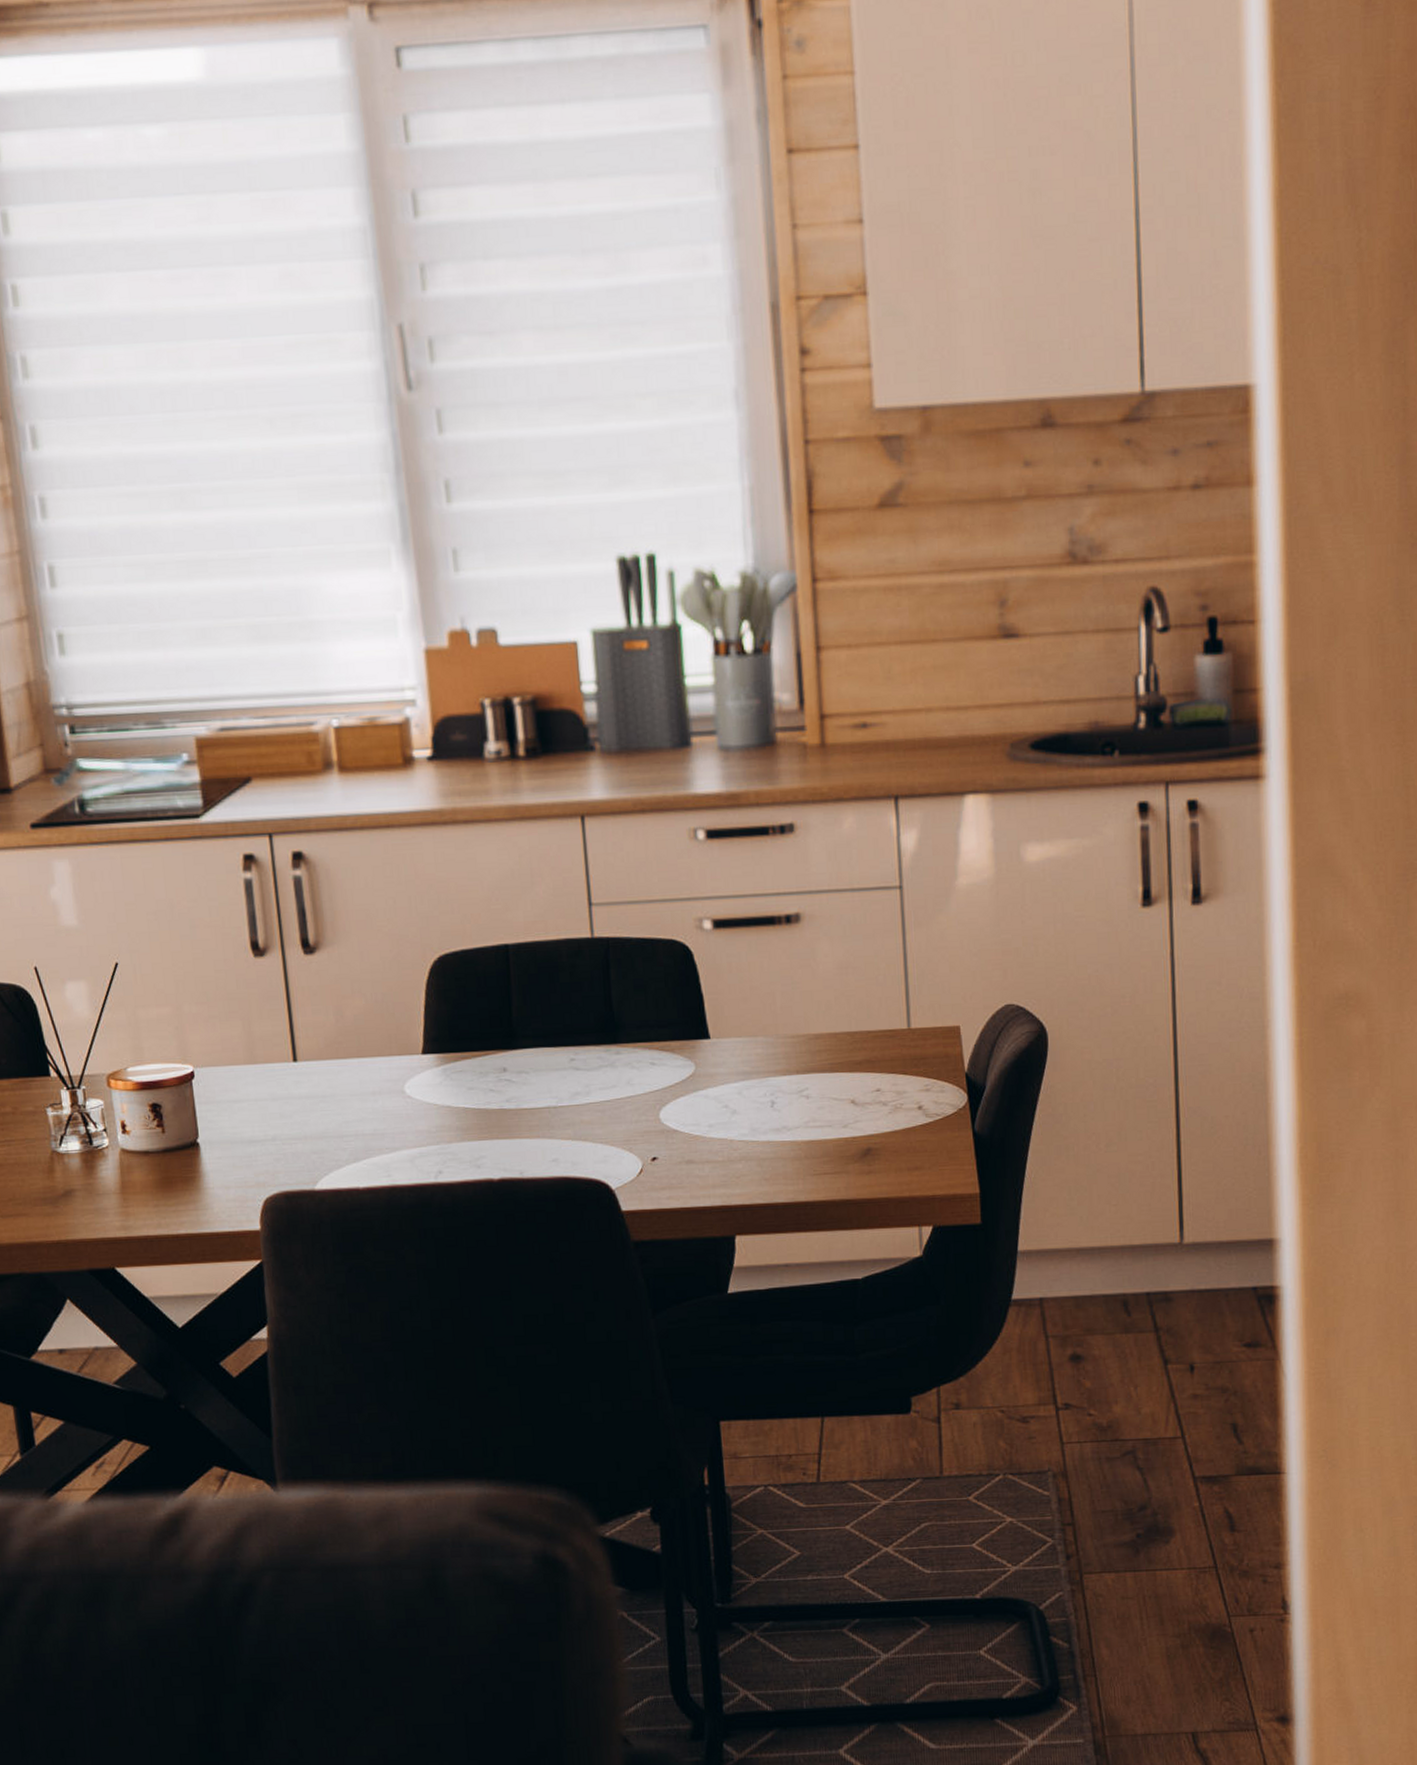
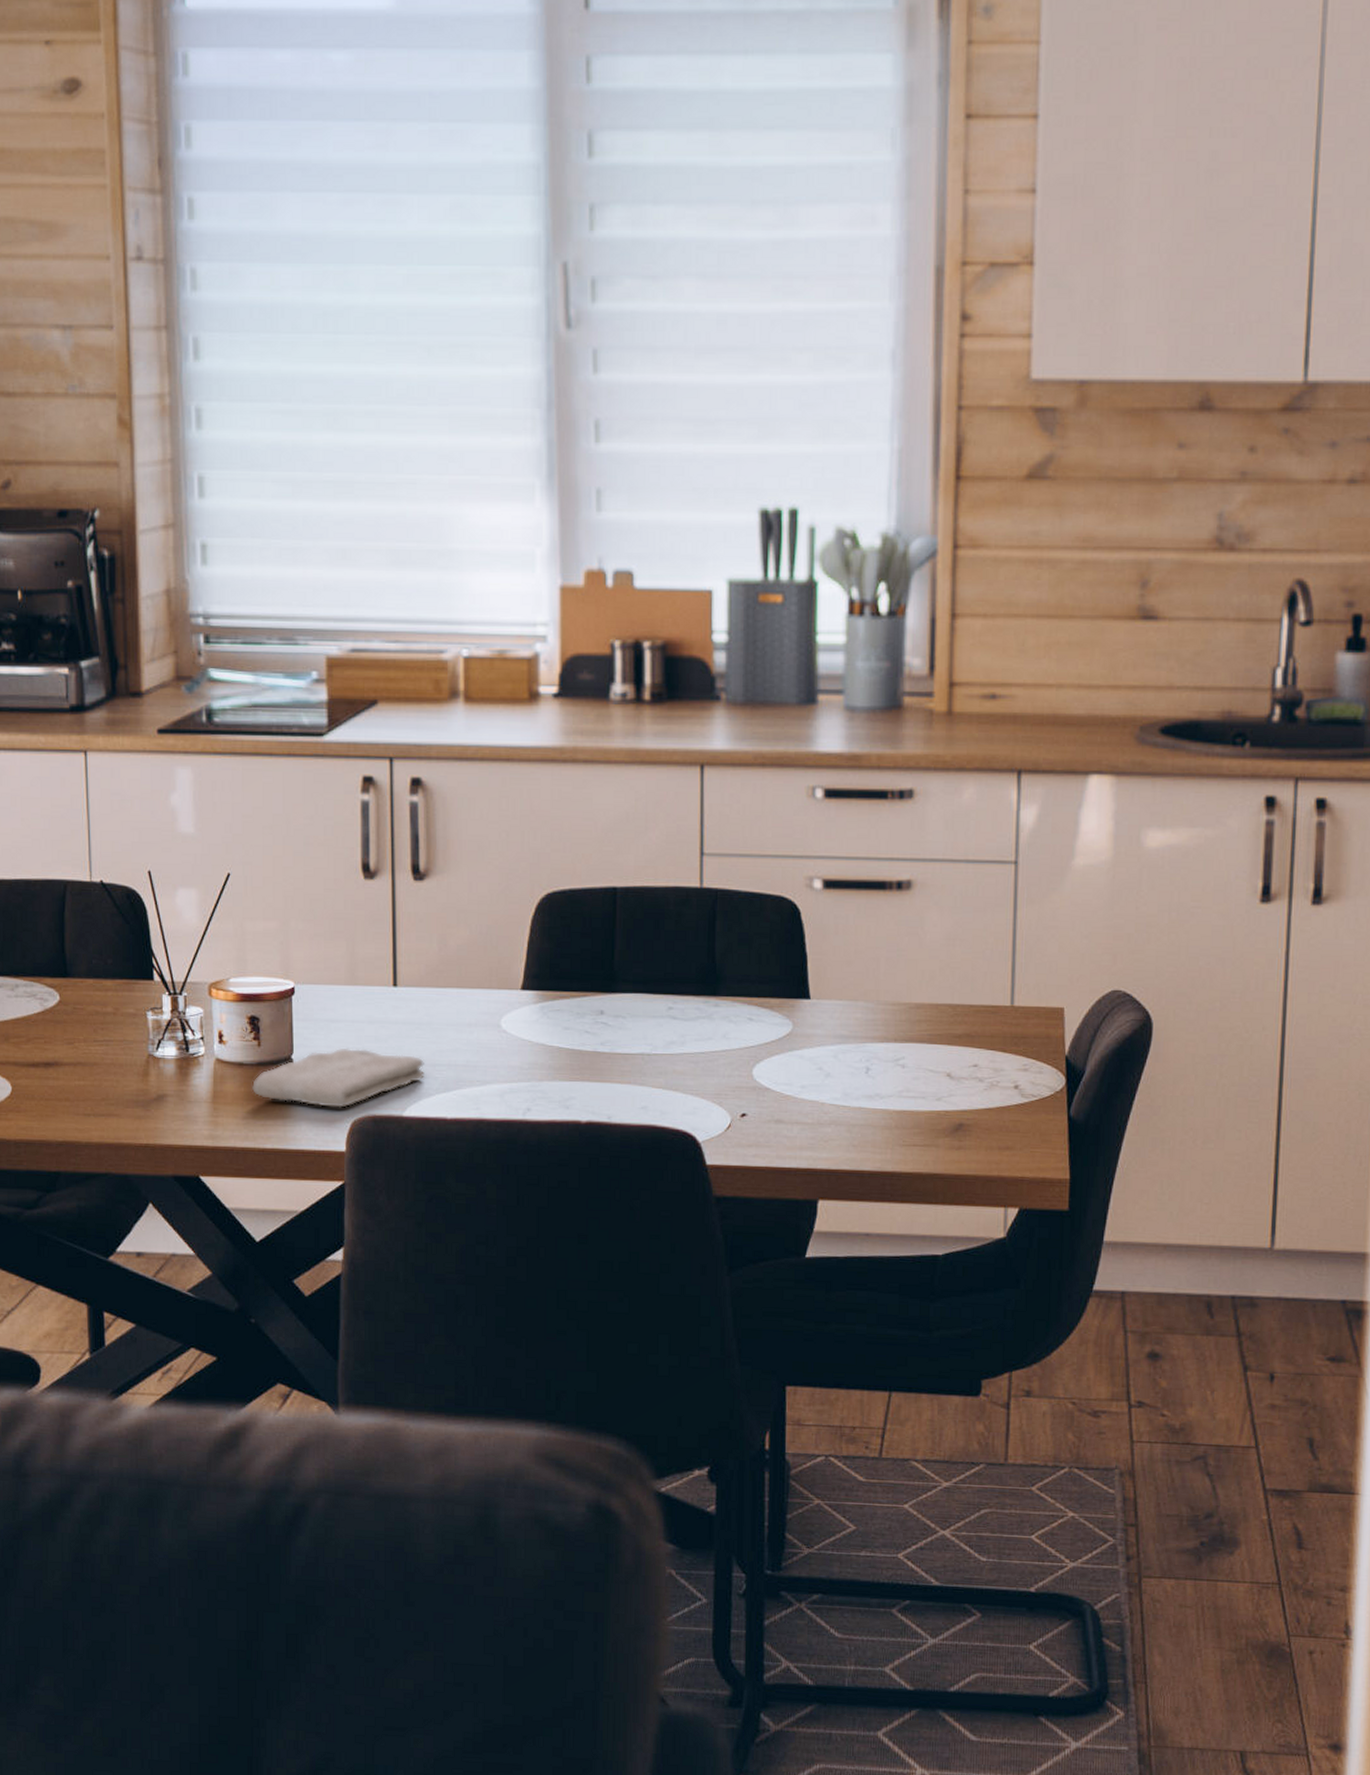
washcloth: none [160,1126,333,1188] -> present [252,1048,424,1109]

